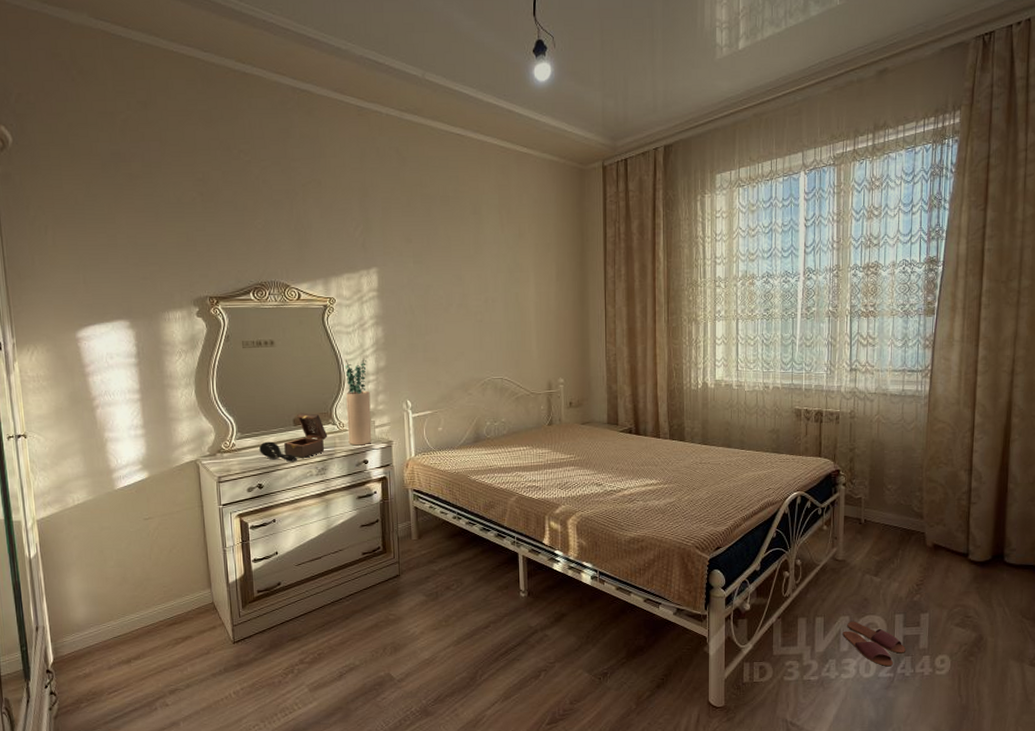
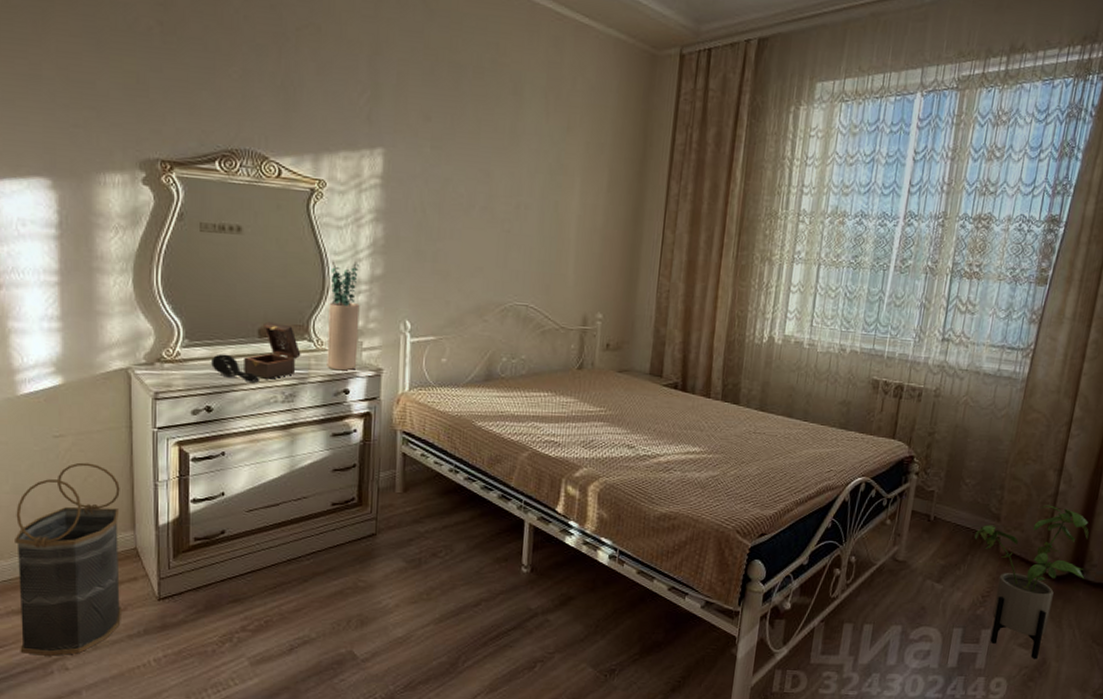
basket: none [120,537,206,696] -> present [15,462,121,656]
slippers: present [842,622,905,667] -> none [891,632,960,686]
house plant: none [902,500,1007,637] -> present [974,505,1089,660]

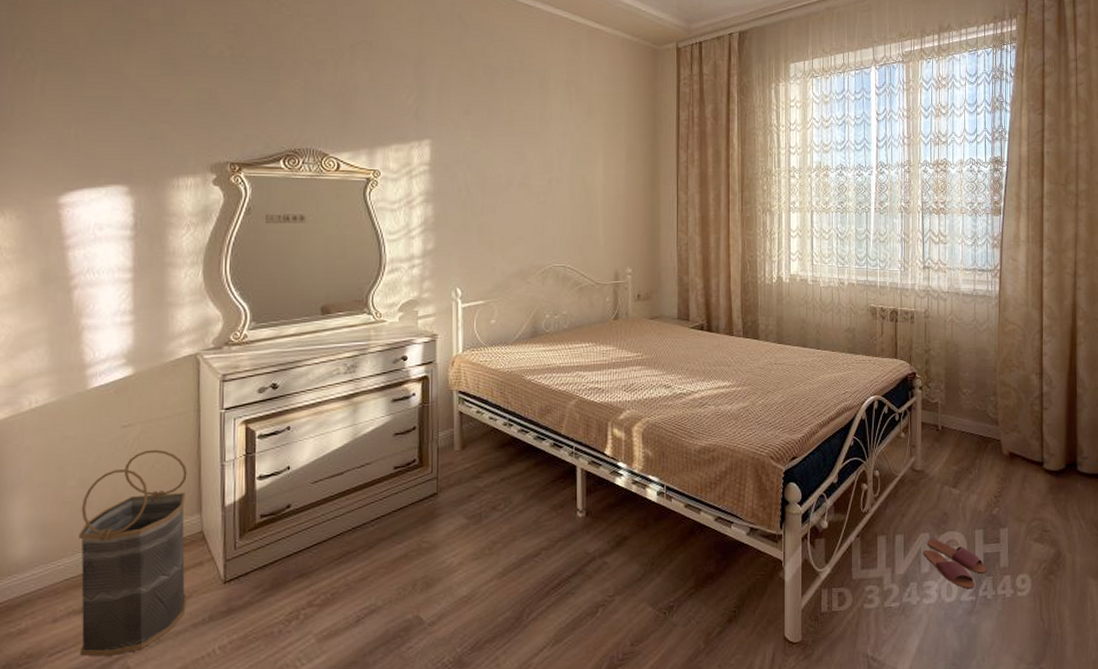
hairbrush: present [210,354,261,384] -> none [275,333,324,359]
jewelry box: present [244,321,301,379] -> none [308,299,361,353]
vase: present [327,261,360,371] -> none [385,239,414,339]
slippers: none [891,632,960,686] -> present [923,539,986,589]
house plant: present [974,505,1089,660] -> none [979,406,1080,553]

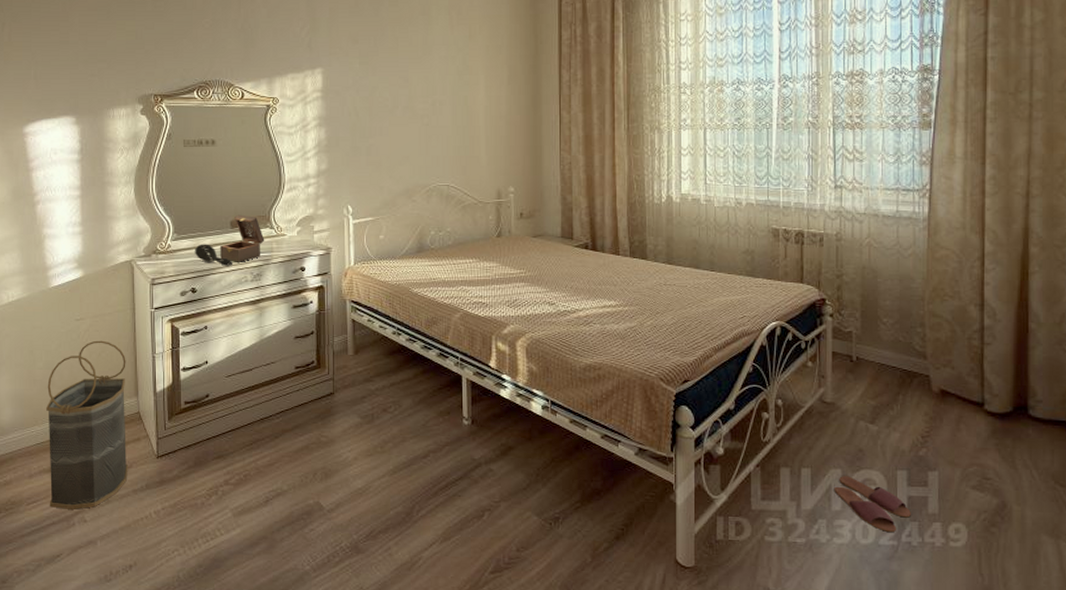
hairbrush: none [275,333,324,359] -> present [194,244,234,267]
jewelry box: none [308,299,361,353] -> present [220,214,265,262]

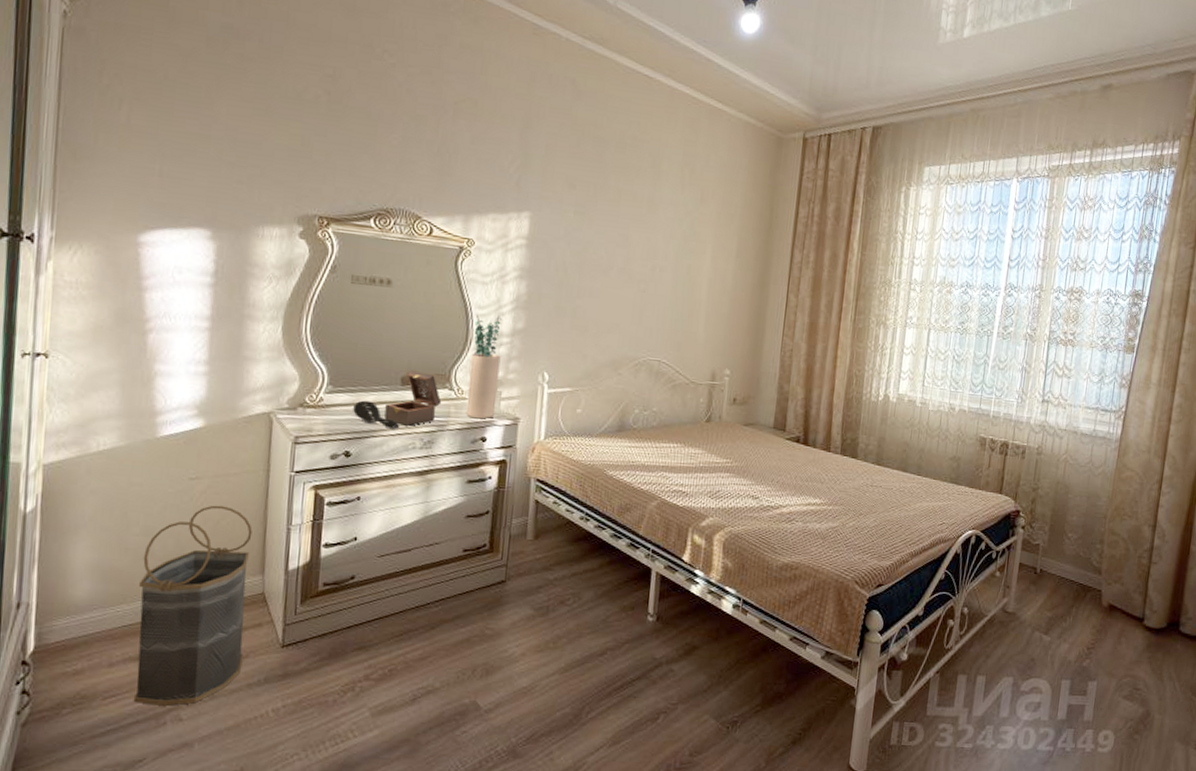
vase: none [285,160,310,252] -> present [466,314,502,420]
slippers: present [834,476,911,533] -> none [1004,684,1069,739]

